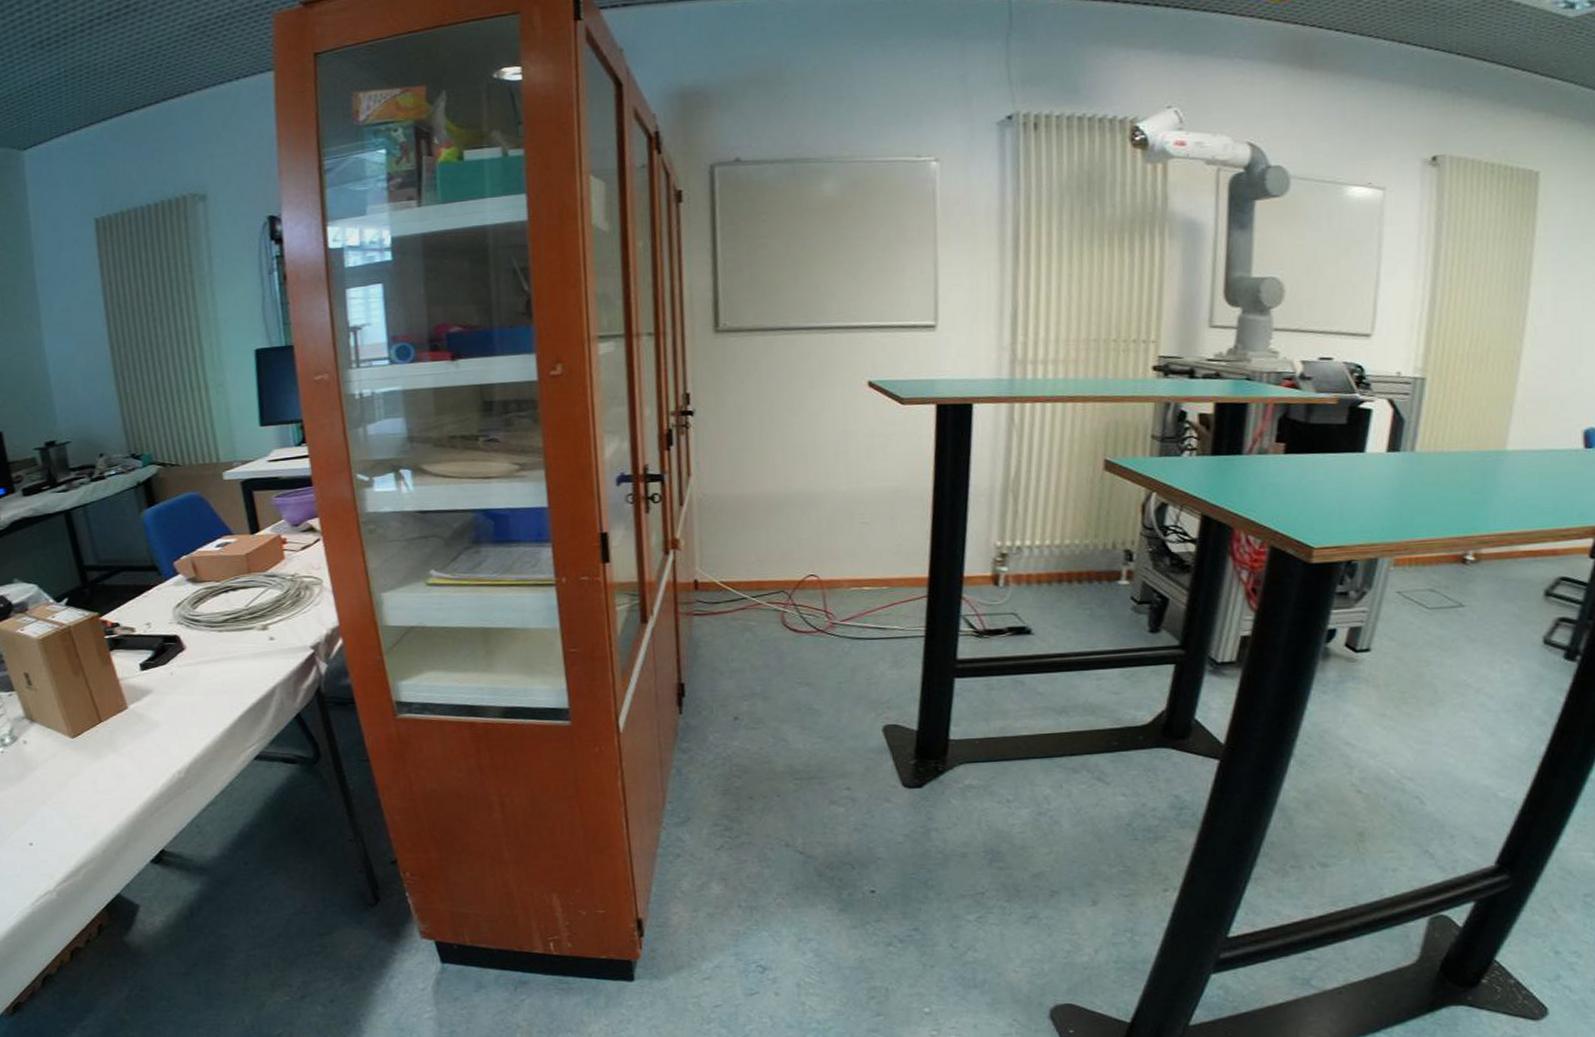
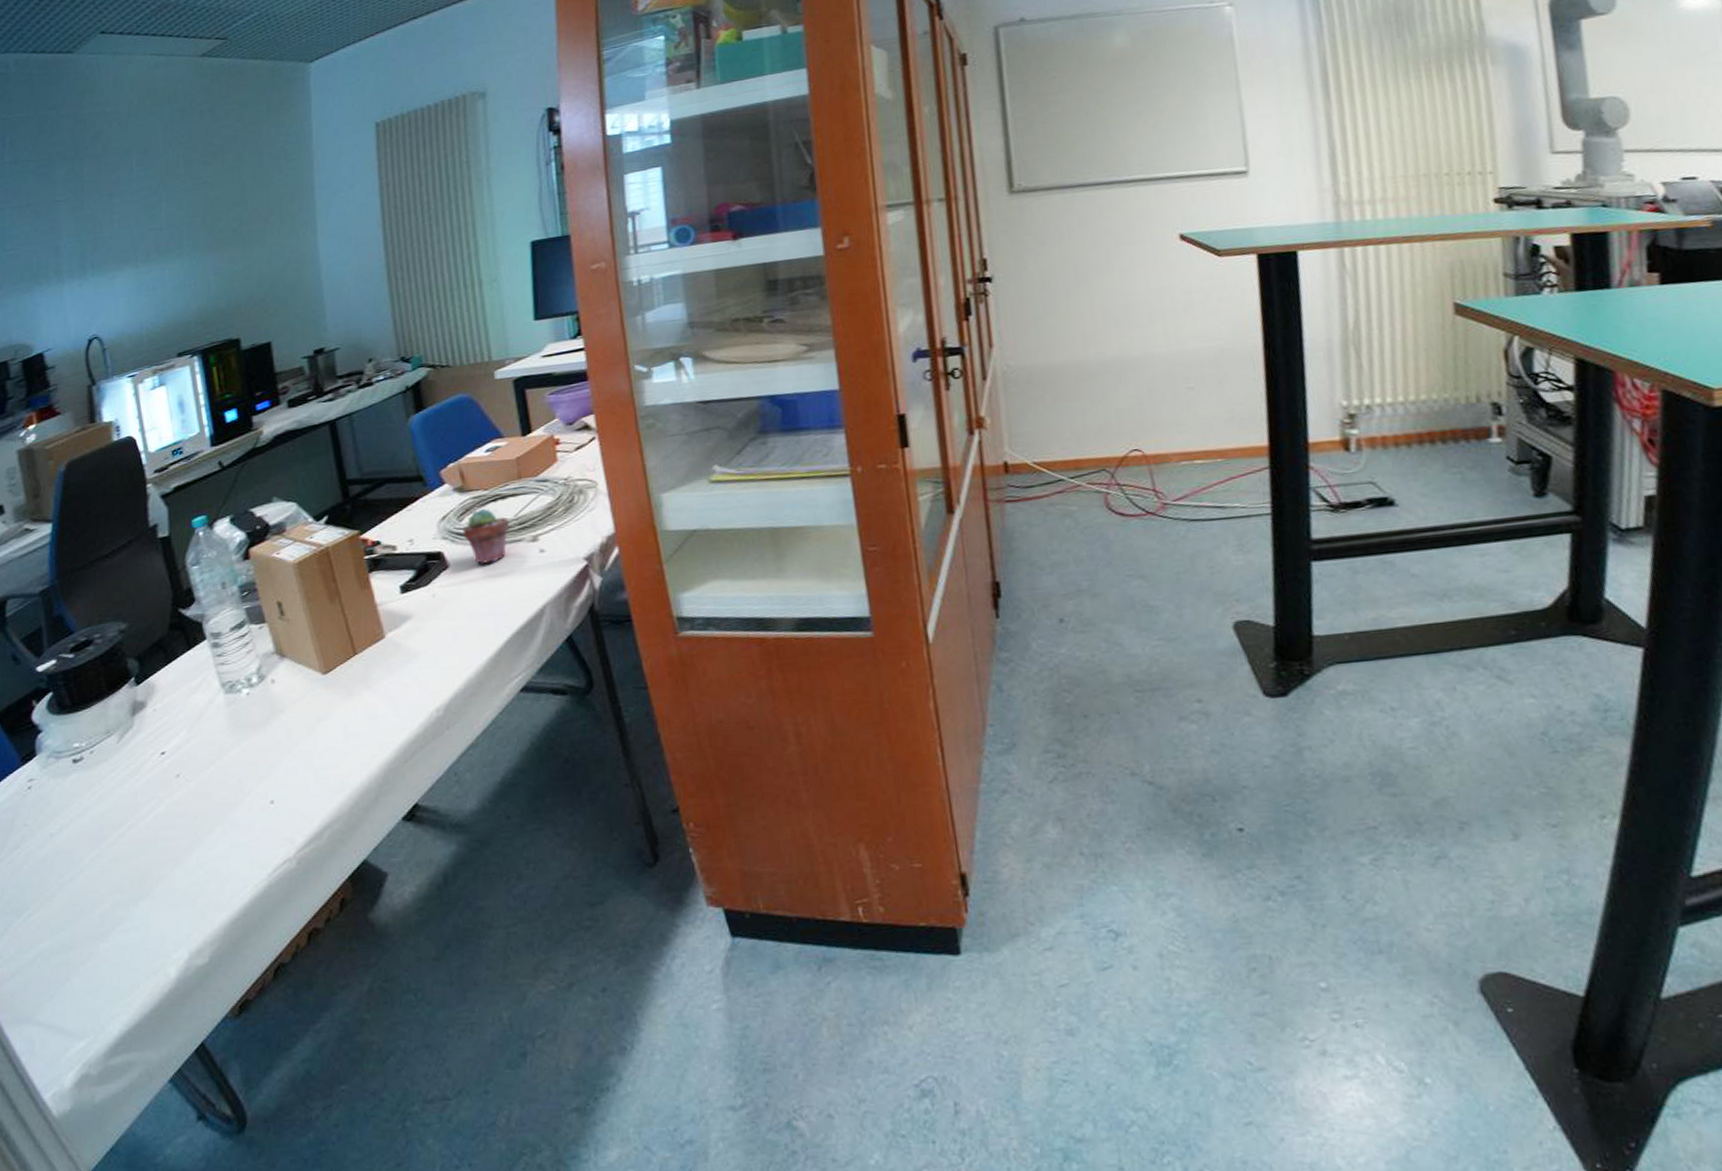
potted succulent: none [196,598,241,648] -> present [462,508,510,564]

